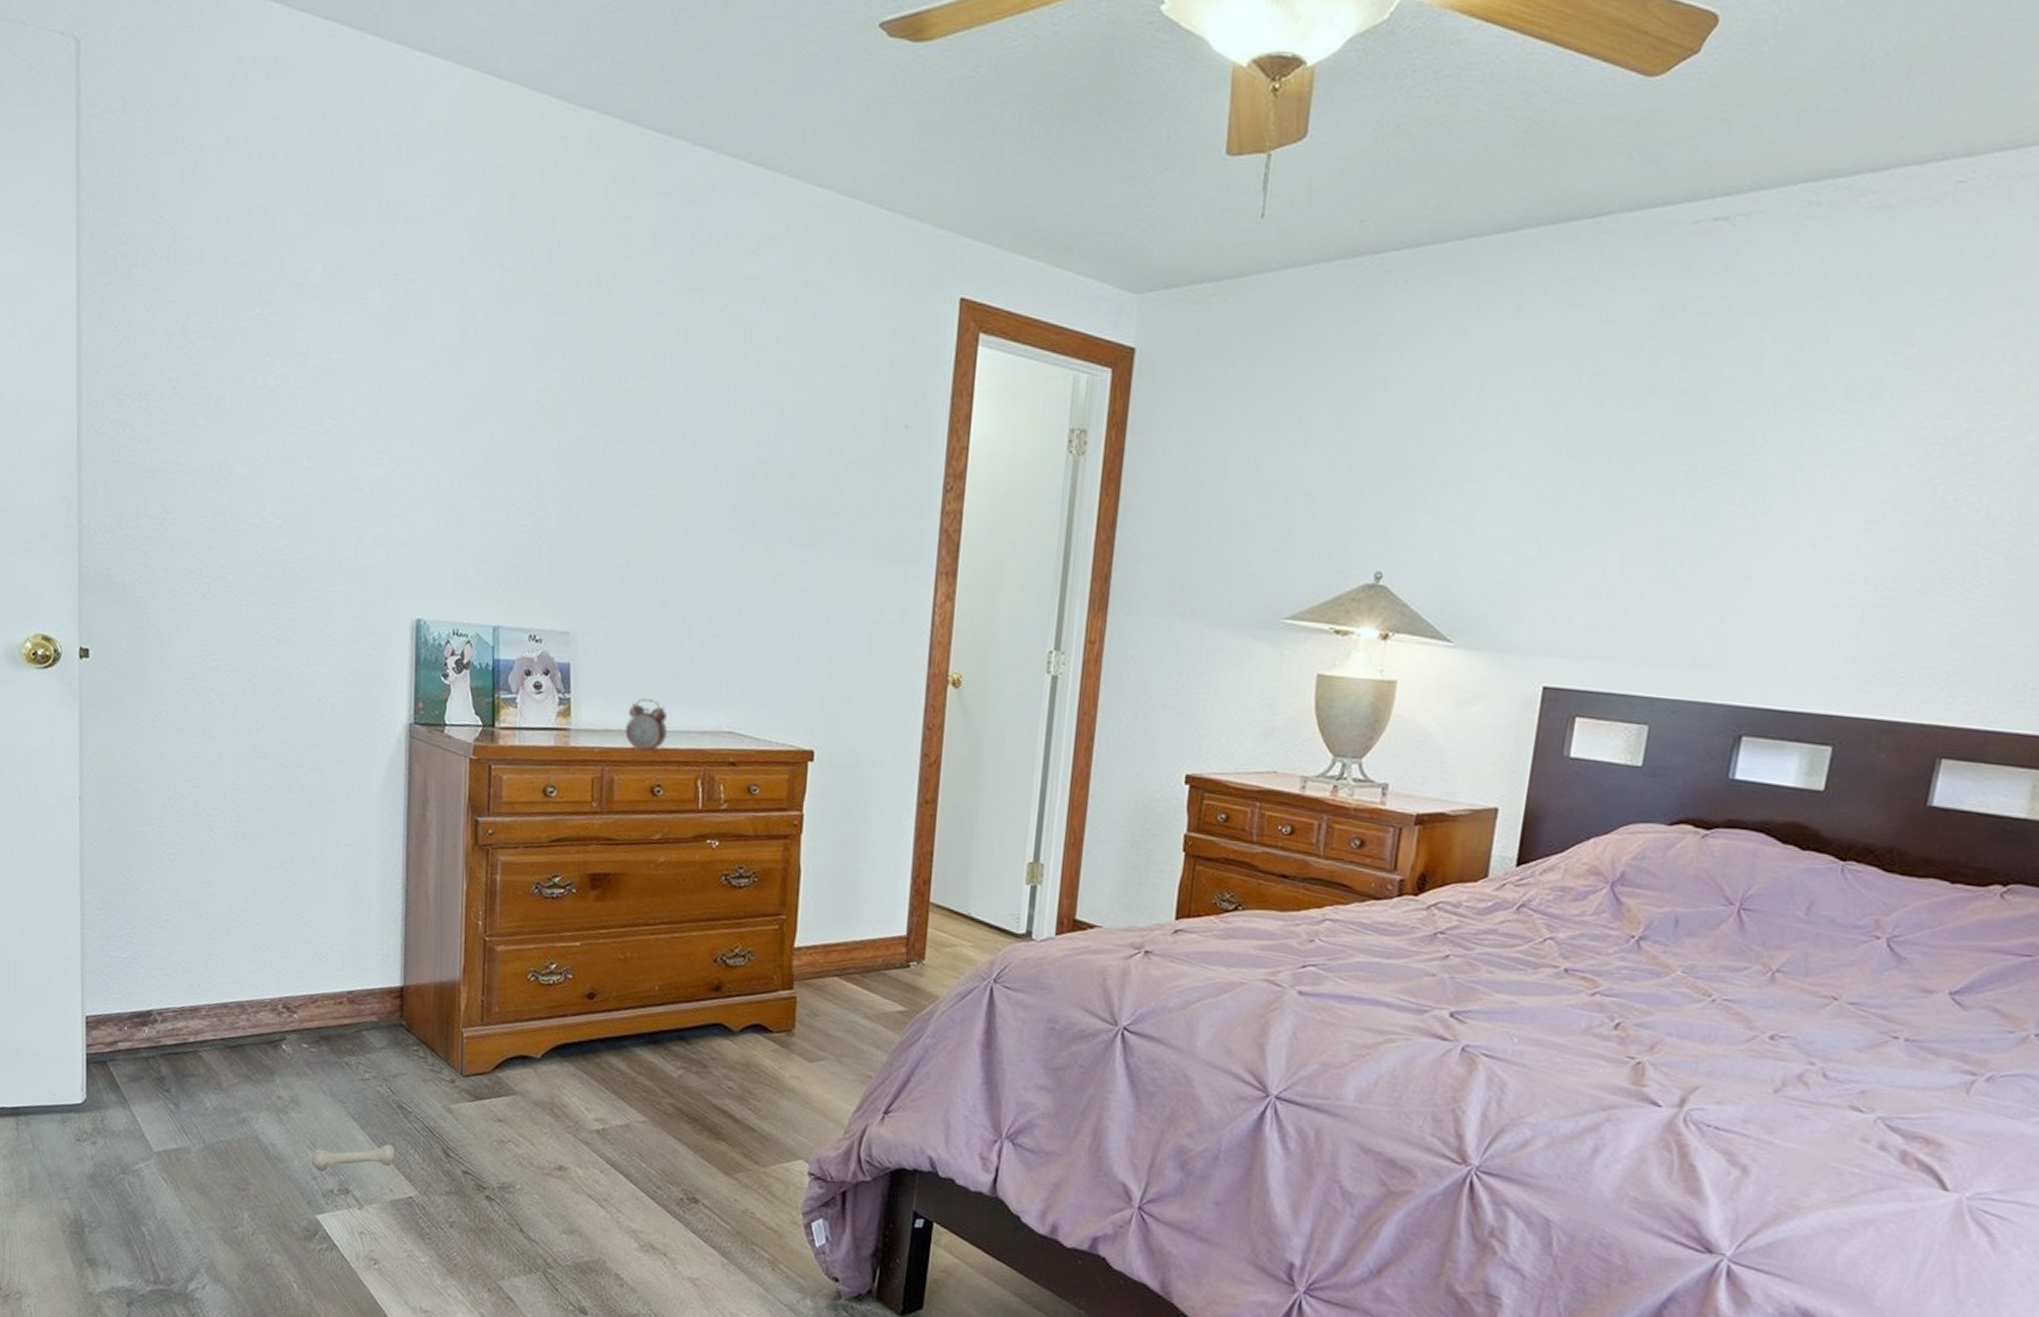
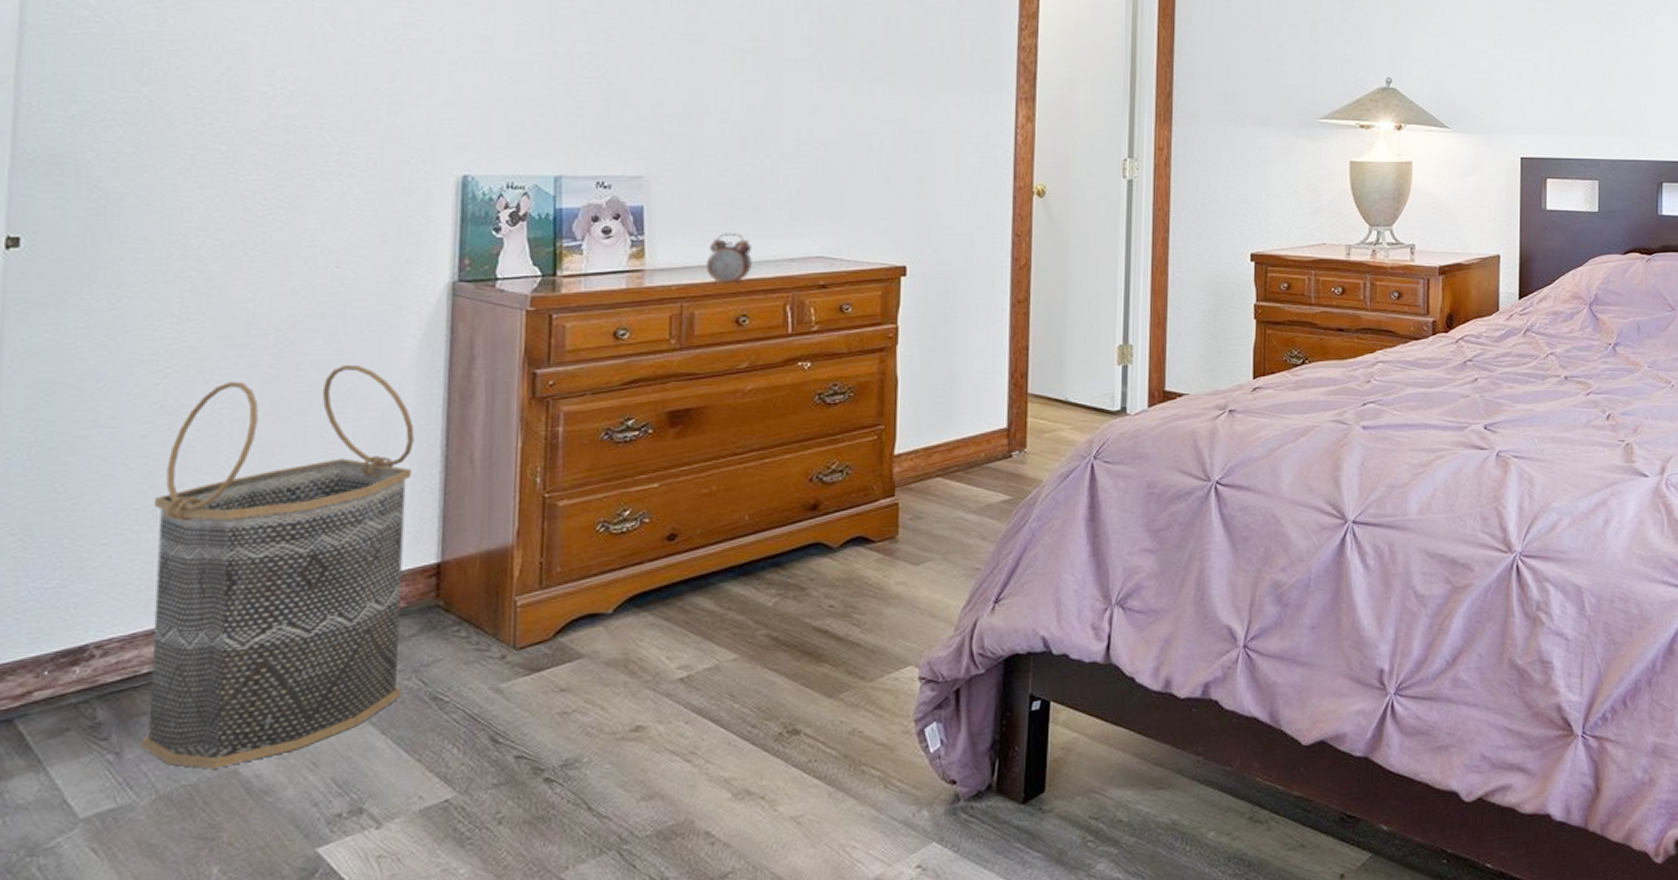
basket: none [193,792,381,1133] -> present [142,364,415,769]
dog toy: present [311,1143,396,1171] -> none [312,744,428,794]

